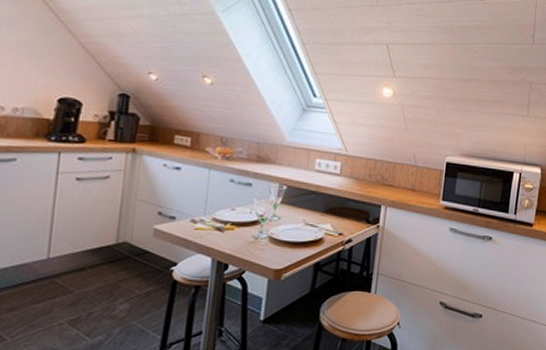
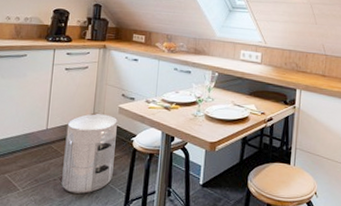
waste bin: none [70,236,153,340] -> present [61,112,119,194]

